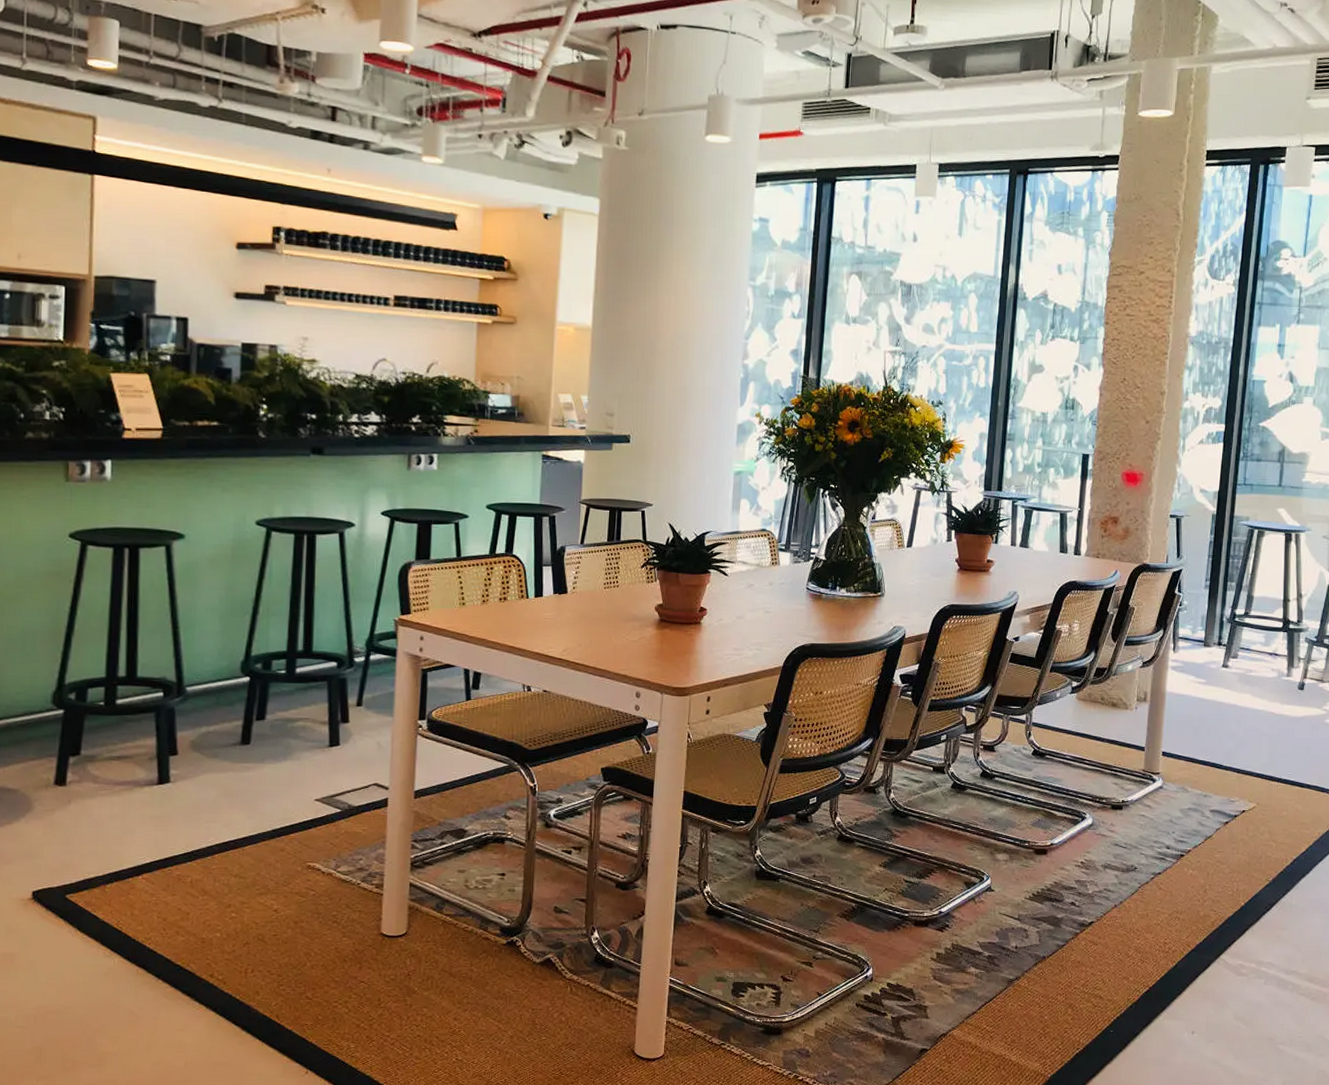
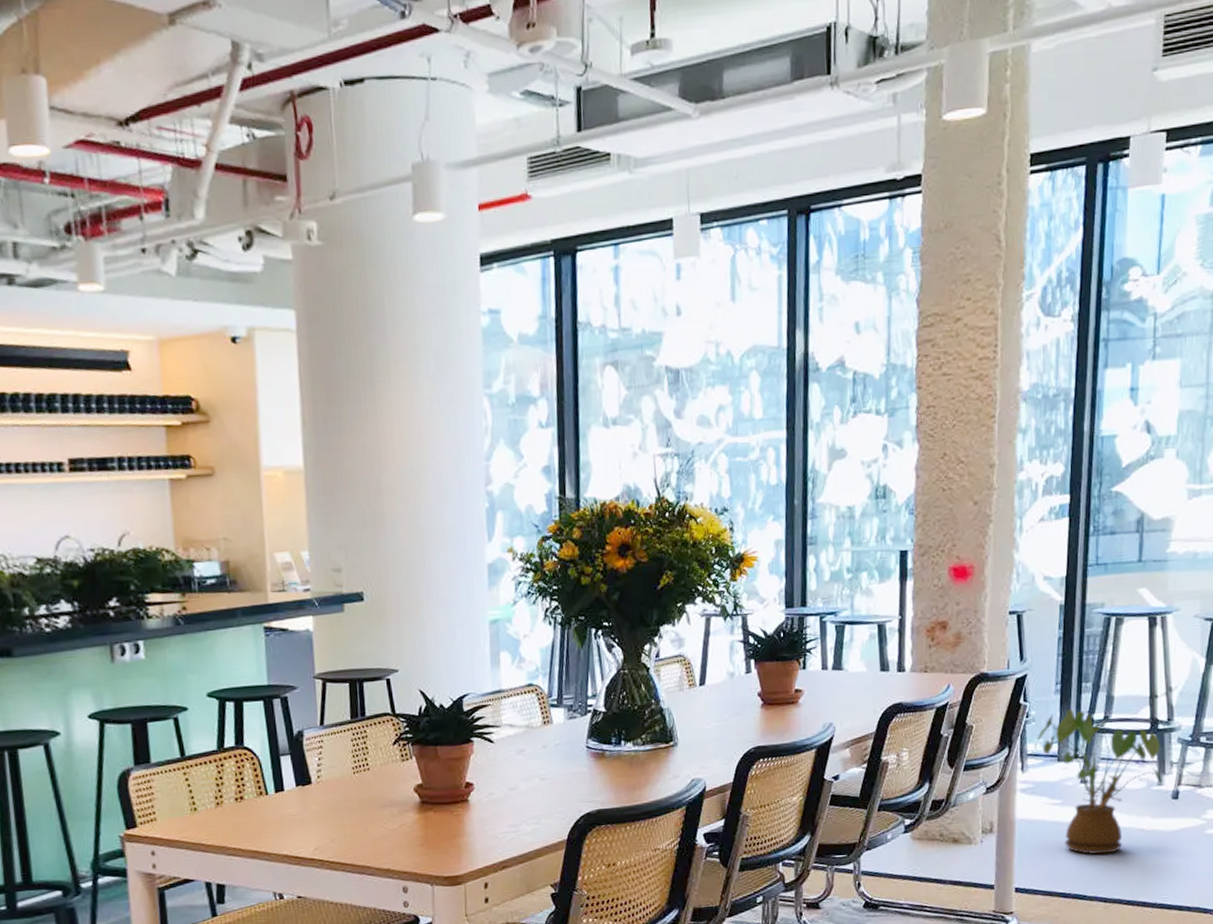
house plant: none [1185,603,1291,731] -> present [1035,709,1162,855]

